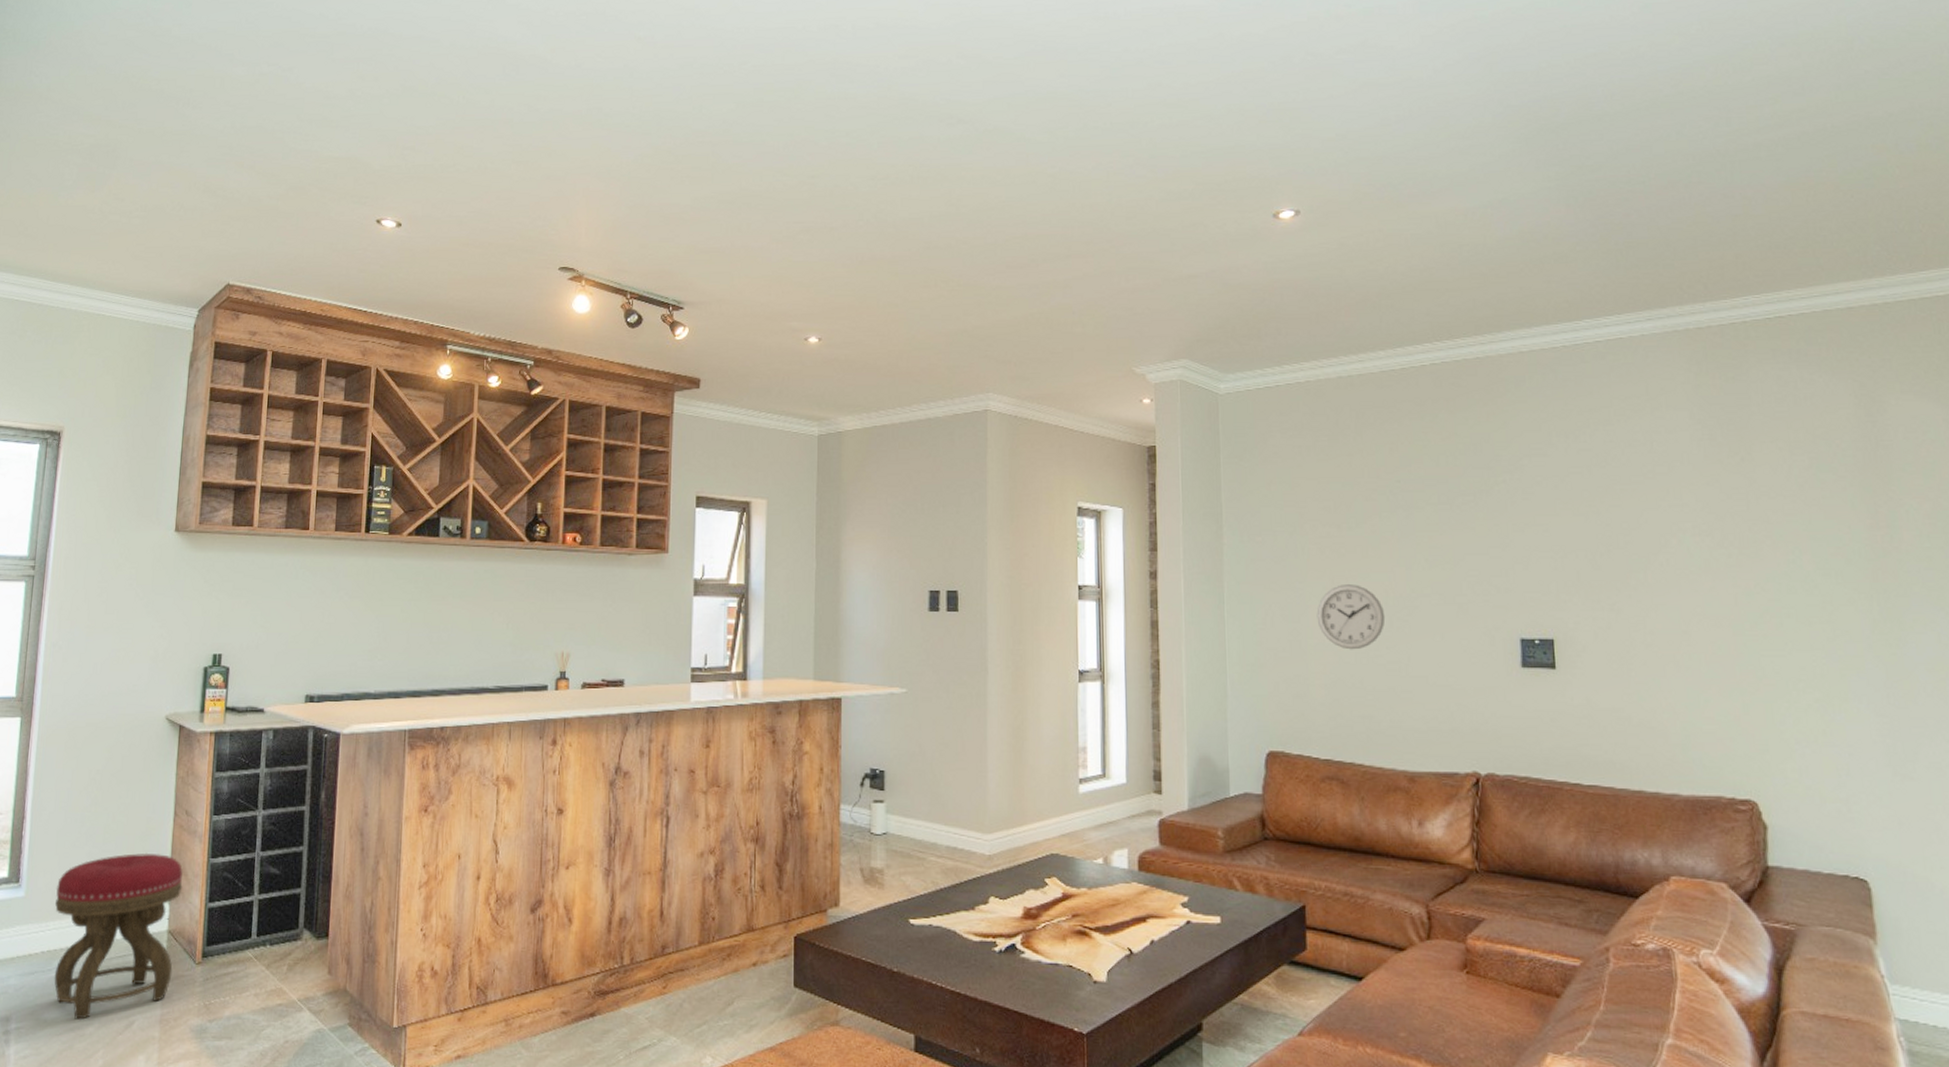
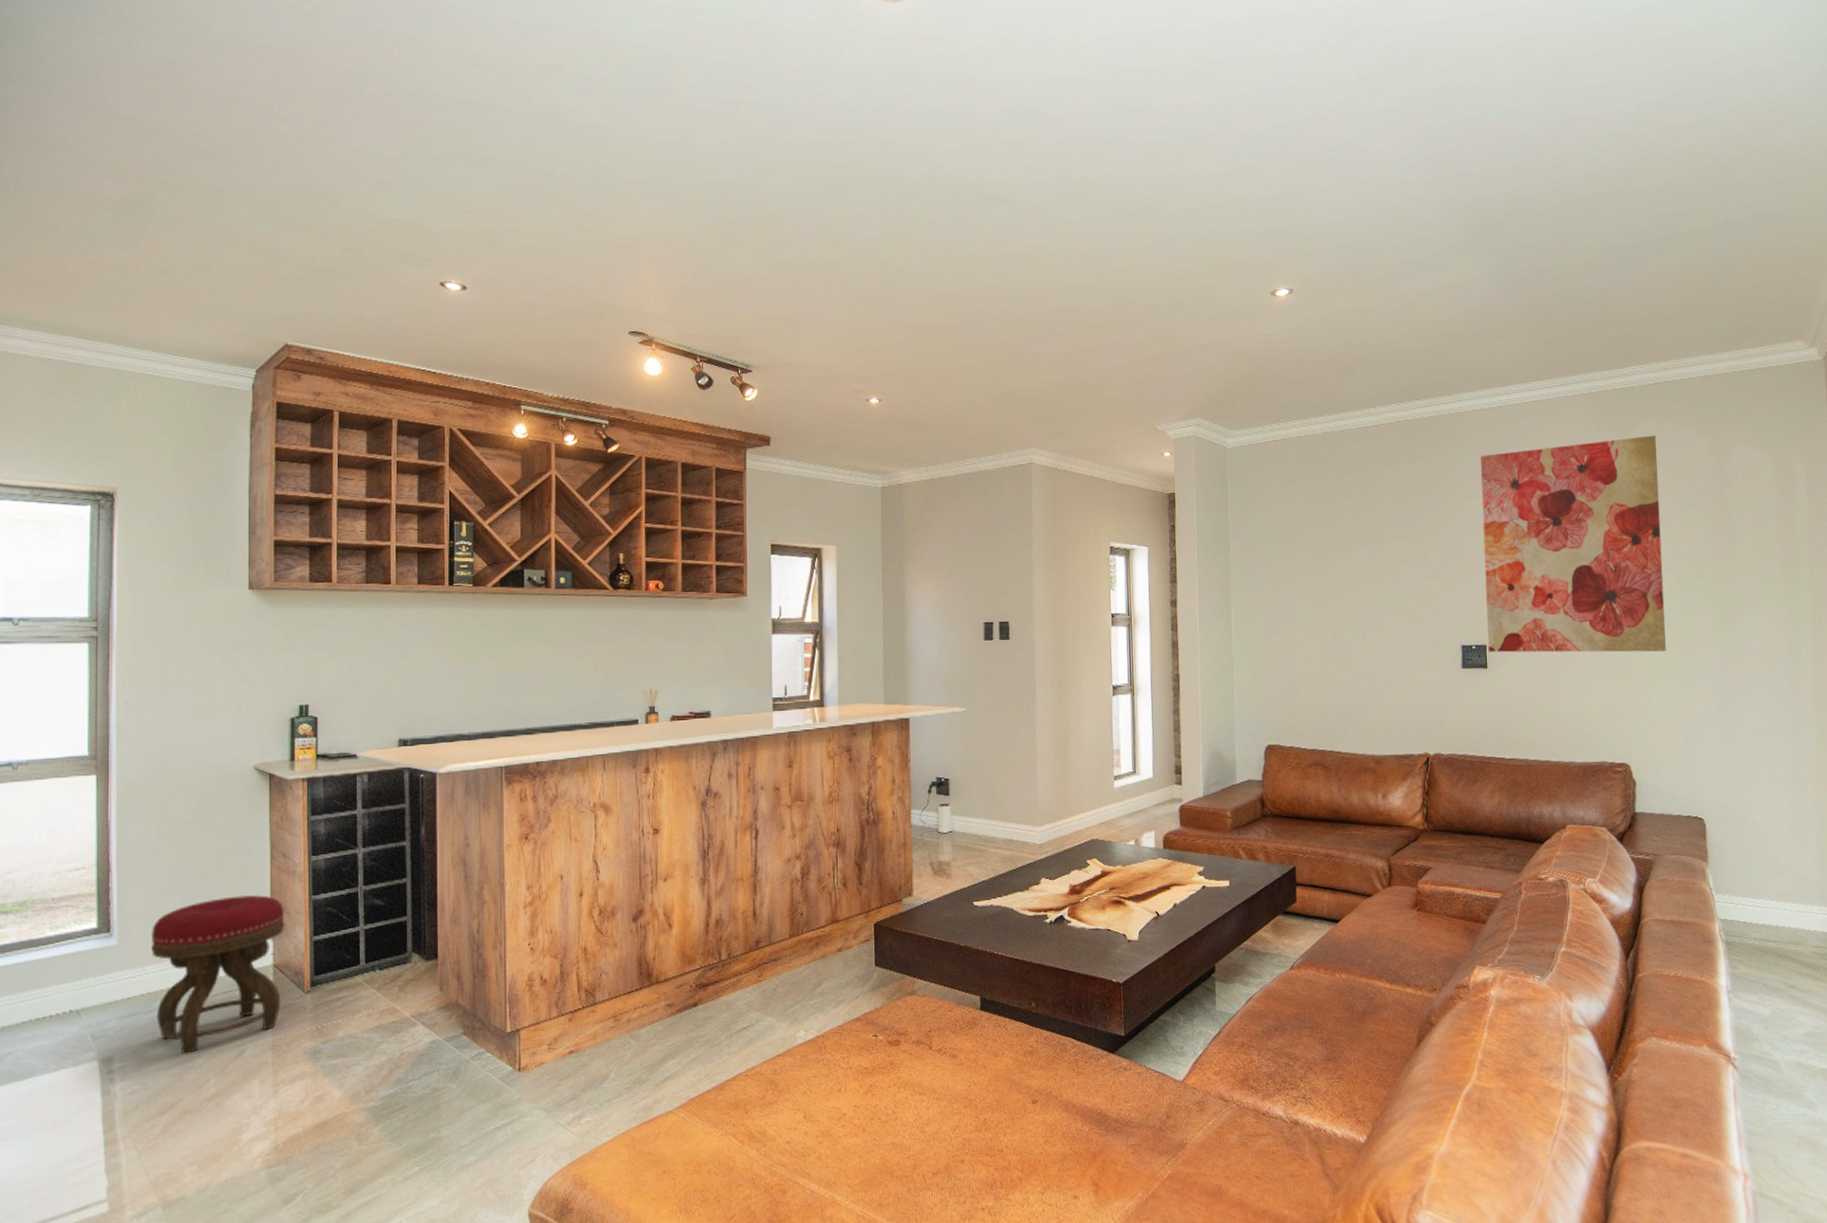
wall clock: present [1316,584,1386,650] -> none [1305,606,1359,660]
wall art: none [1540,382,1805,656] -> present [1480,435,1667,653]

